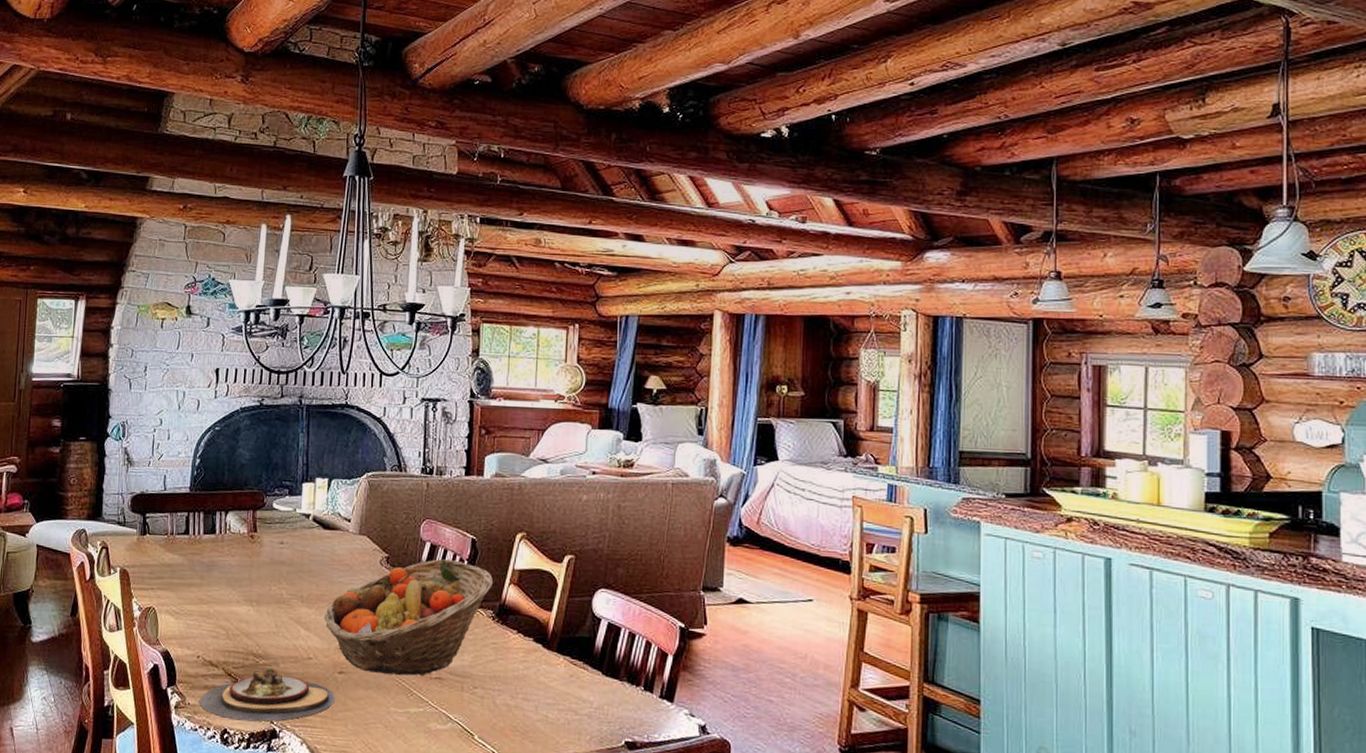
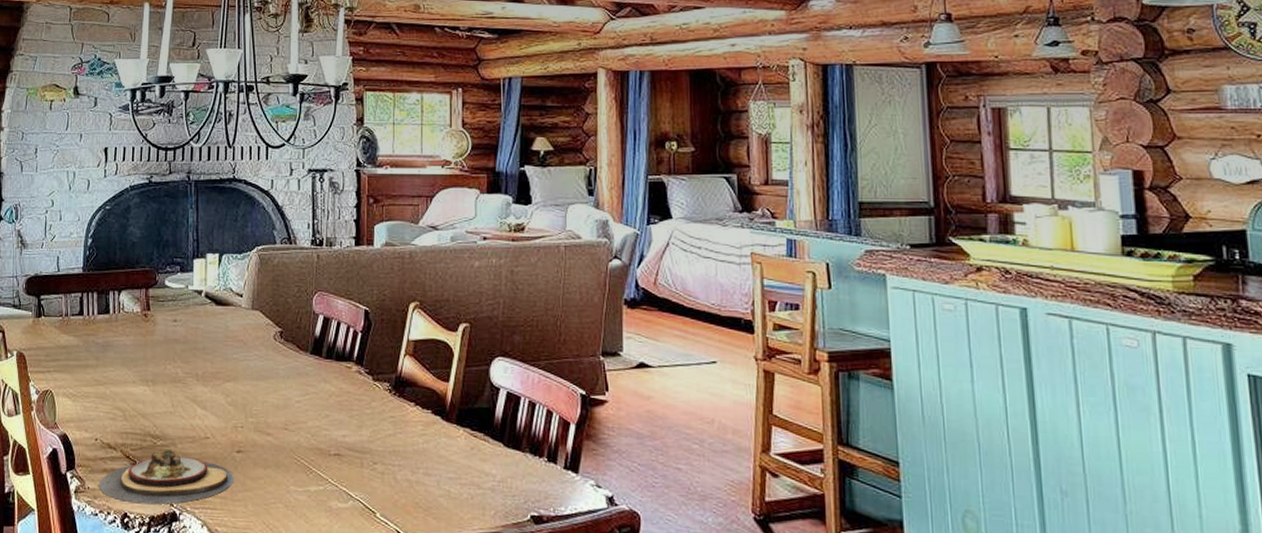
fruit basket: present [324,558,494,676] -> none [220,331,389,453]

